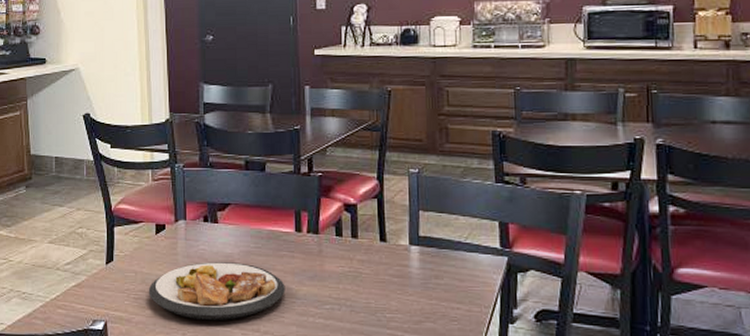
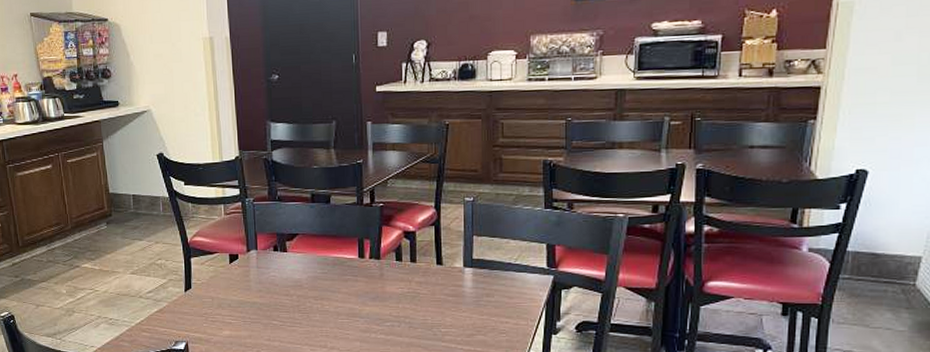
plate: present [148,262,285,320] -> none [224,287,350,338]

